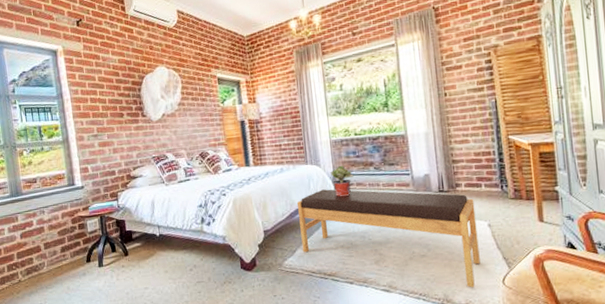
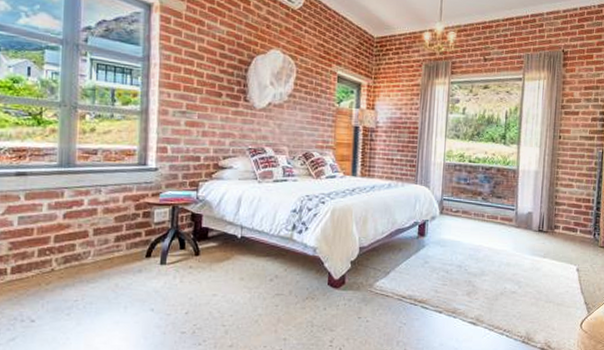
bench: present [297,189,480,288] -> none [397,212,568,329]
potted plant: present [329,165,354,196] -> none [437,190,461,222]

